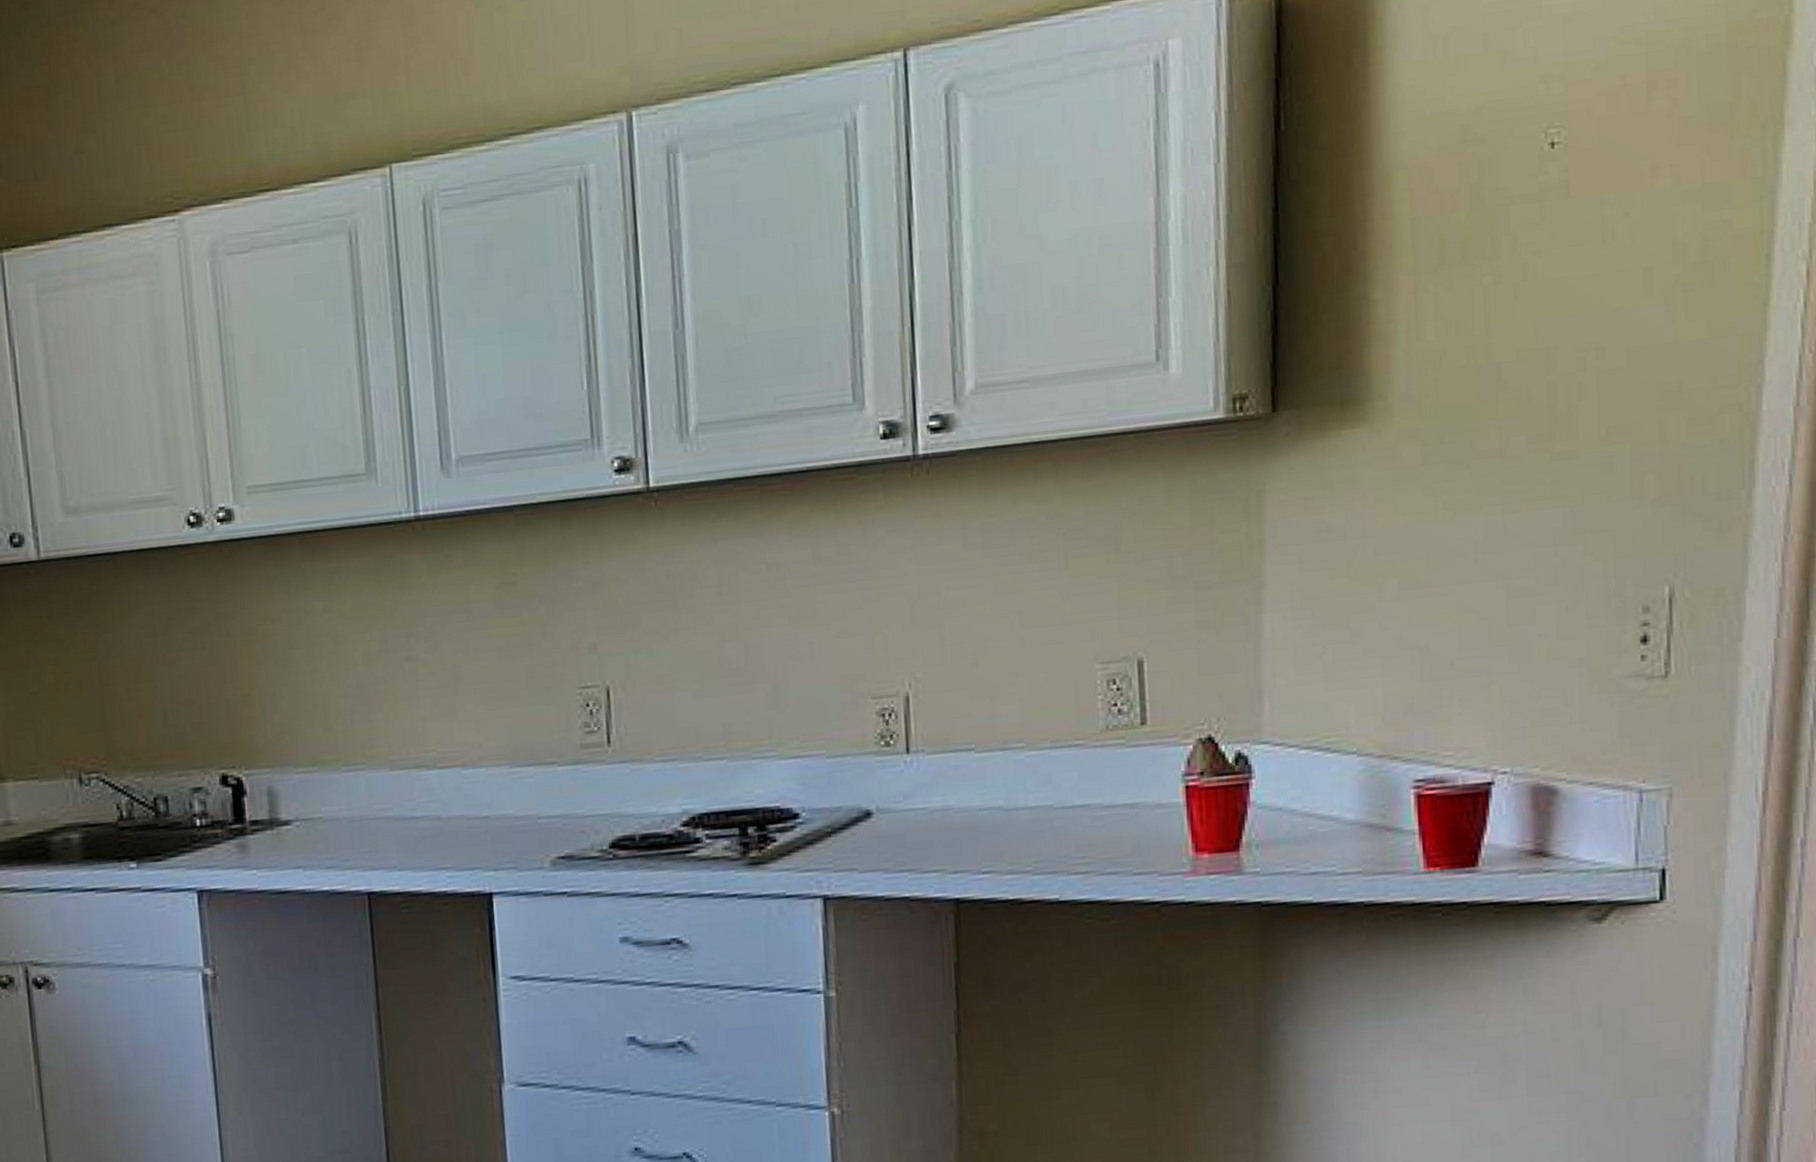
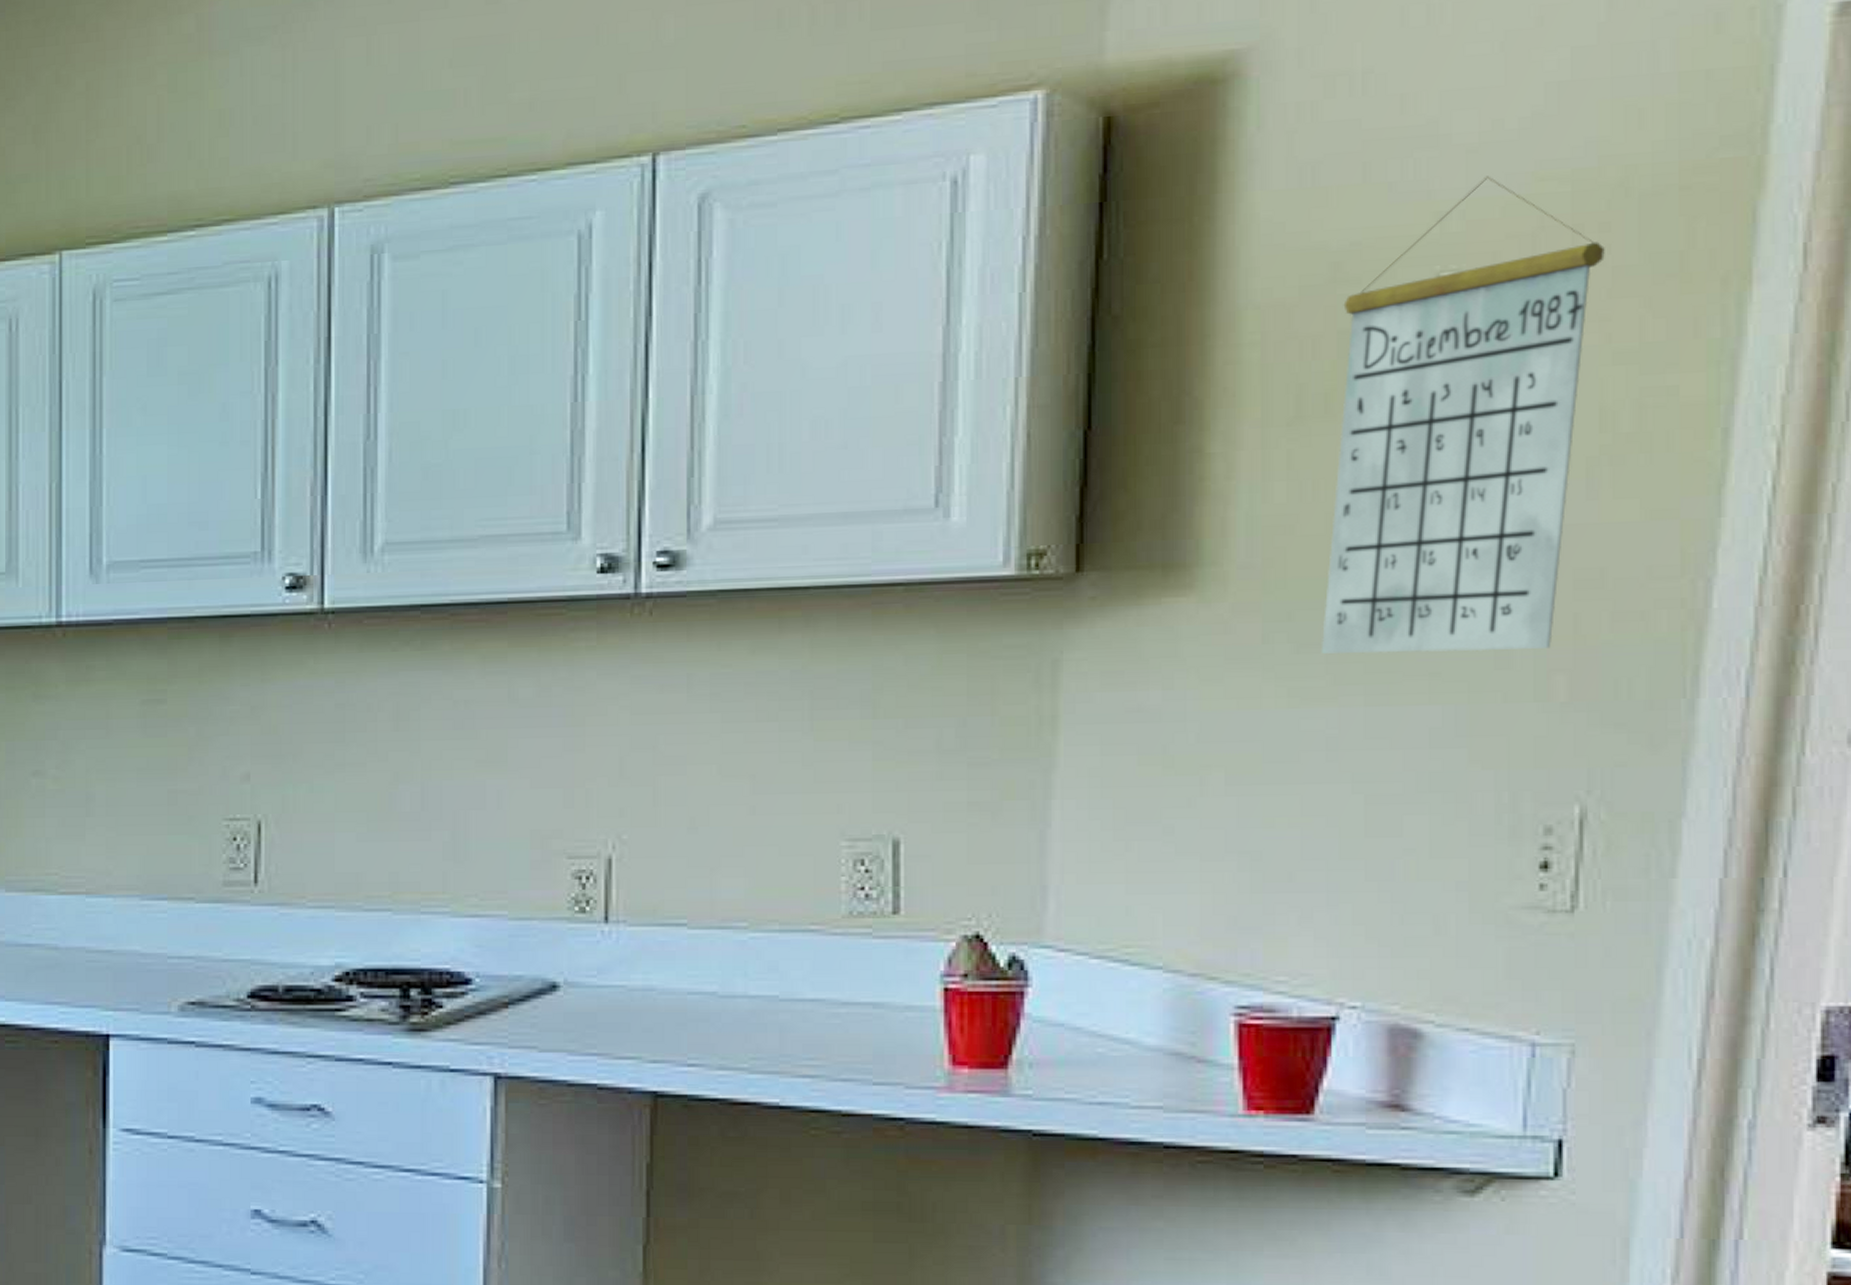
calendar: none [1467,42,1673,470] -> present [1320,176,1605,654]

